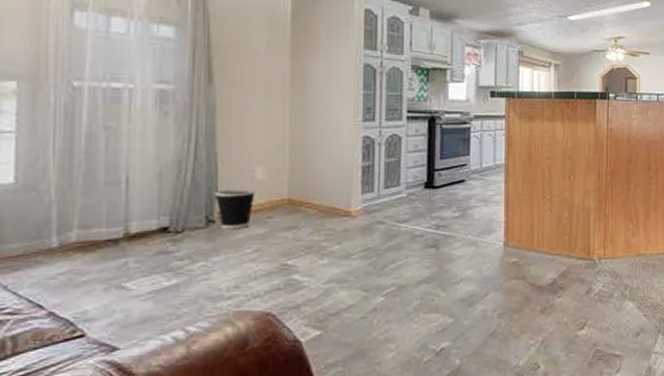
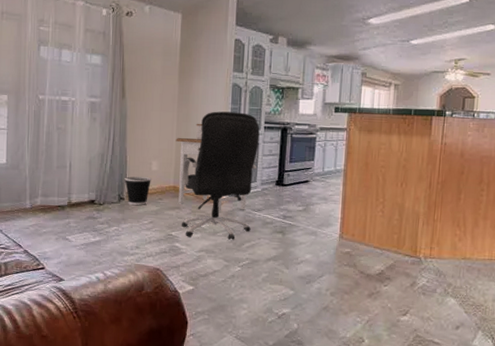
desk: none [289,114,387,230] -> present [176,123,246,213]
office chair: none [299,99,401,265] -> present [182,111,260,240]

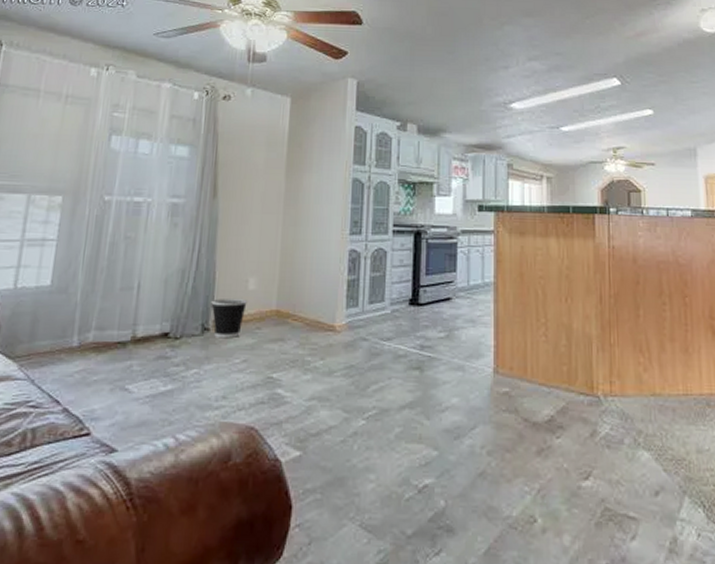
desk: present [176,123,246,213] -> none [280,227,371,345]
office chair: present [182,111,260,240] -> none [286,212,387,382]

